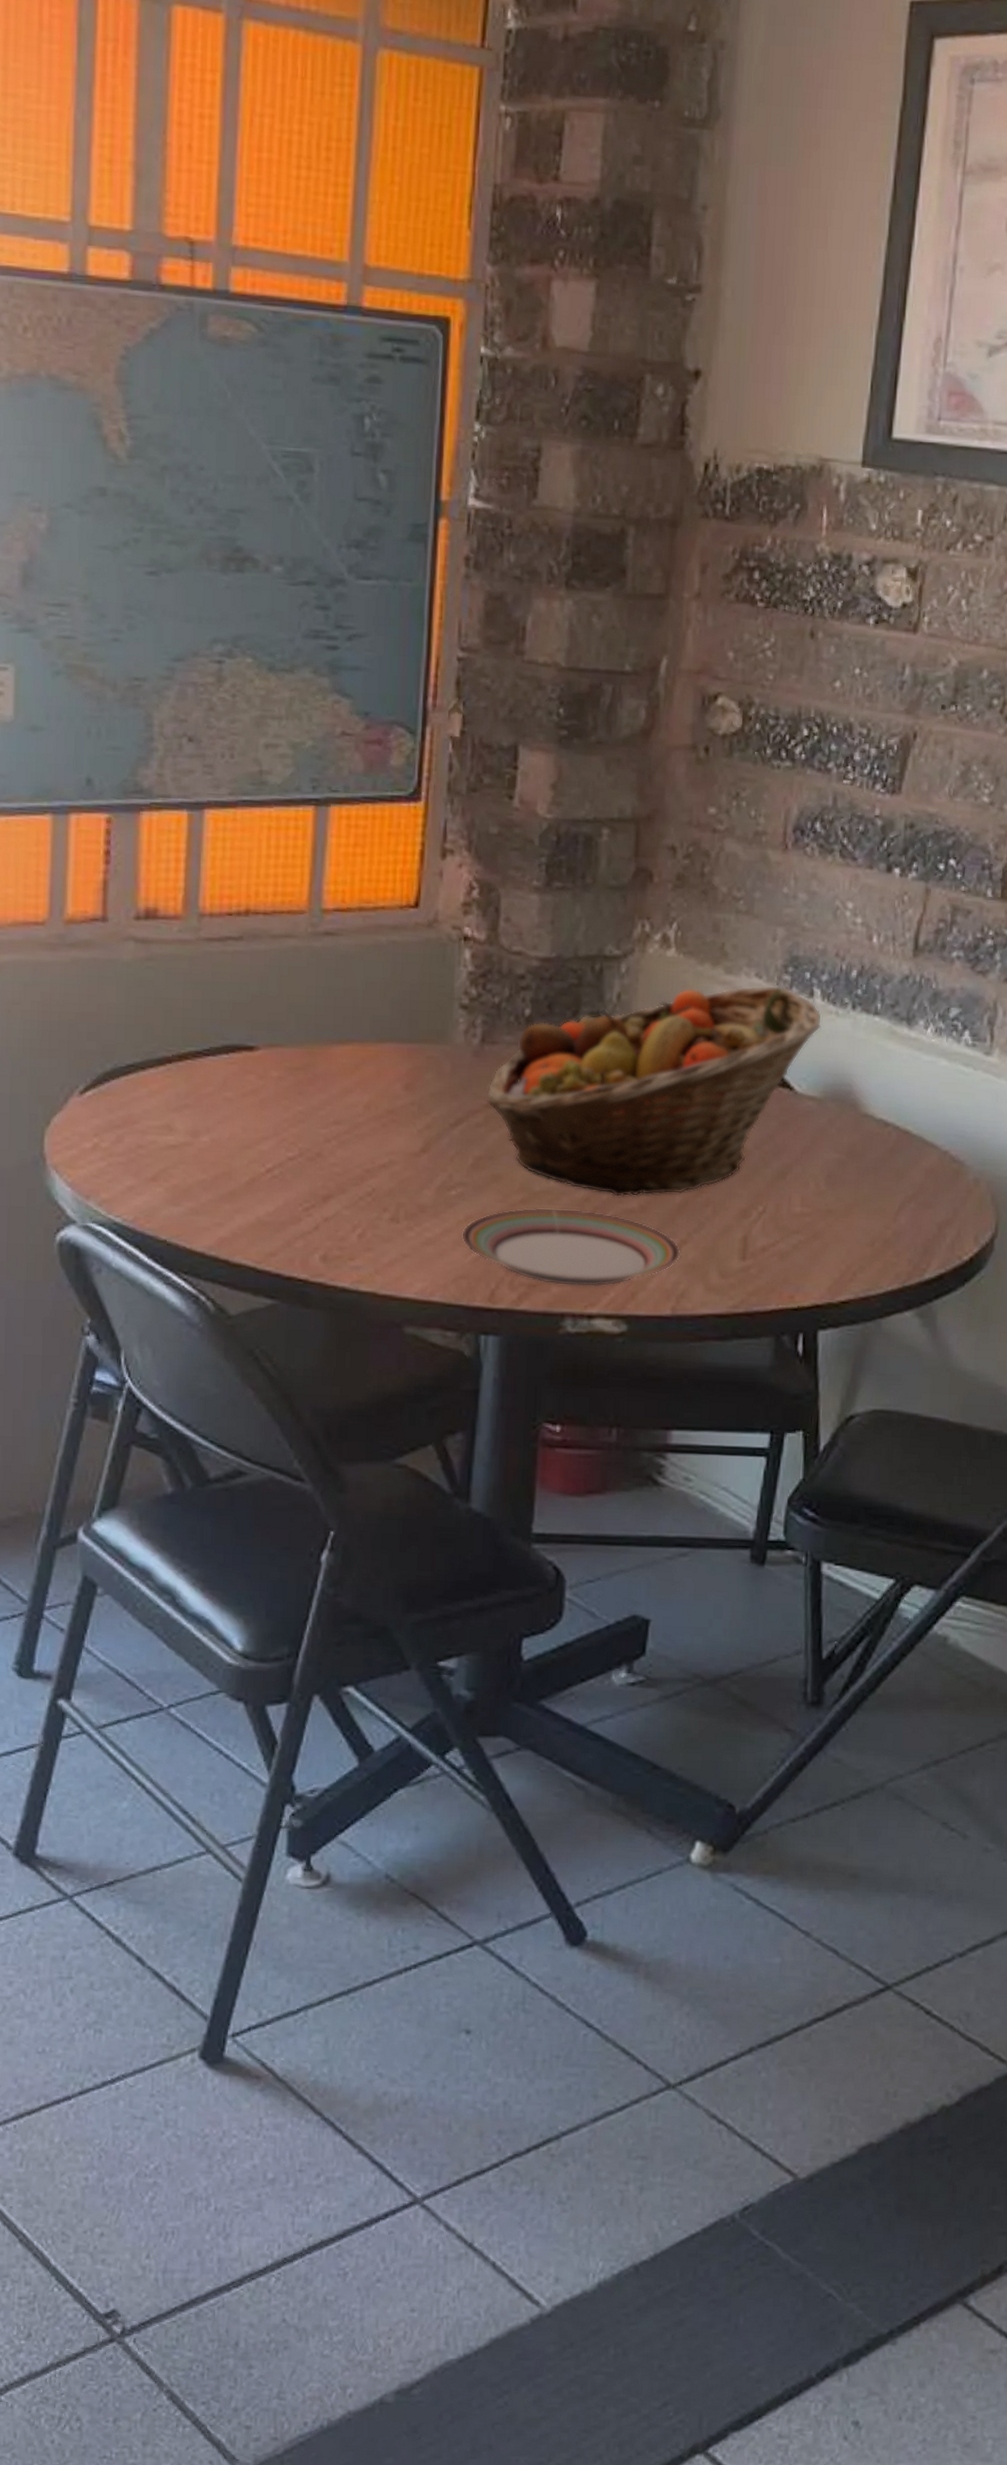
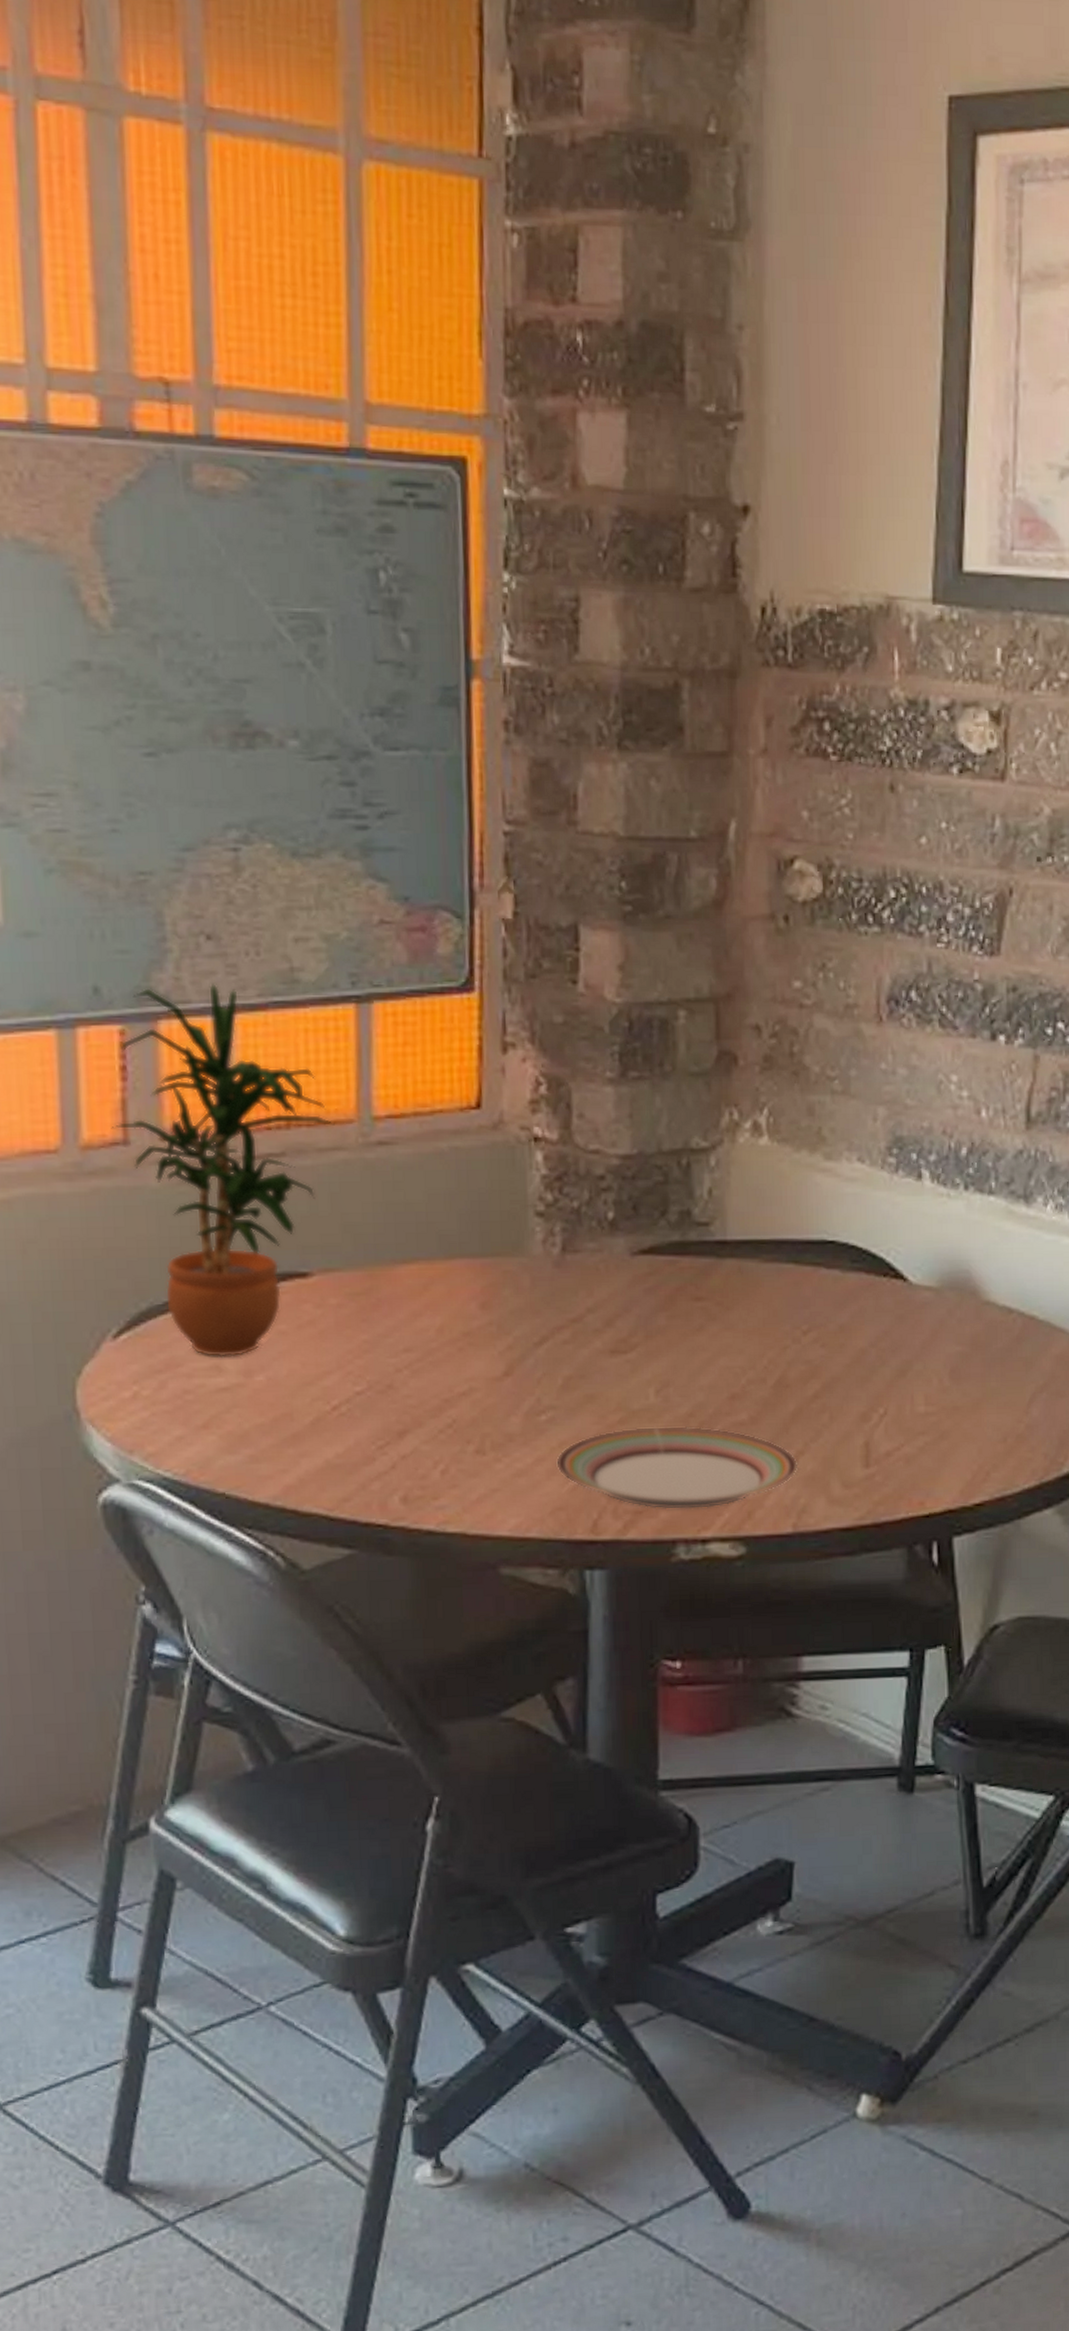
potted plant: none [92,780,288,1119] -> present [111,982,335,1358]
fruit basket: present [486,985,822,1198] -> none [571,1169,932,1410]

